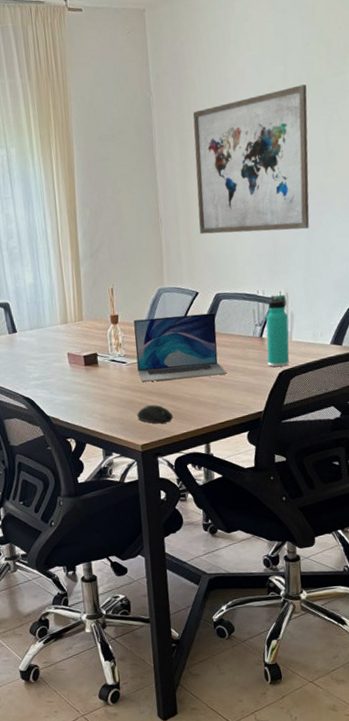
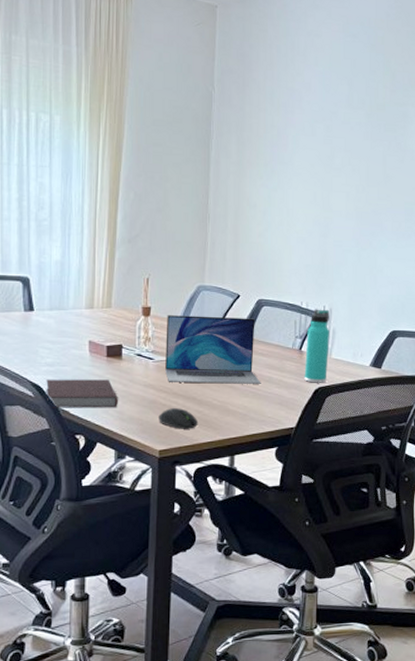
notebook: none [35,386,100,417] -> present [46,379,118,408]
wall art: present [193,84,310,234] -> none [248,108,370,248]

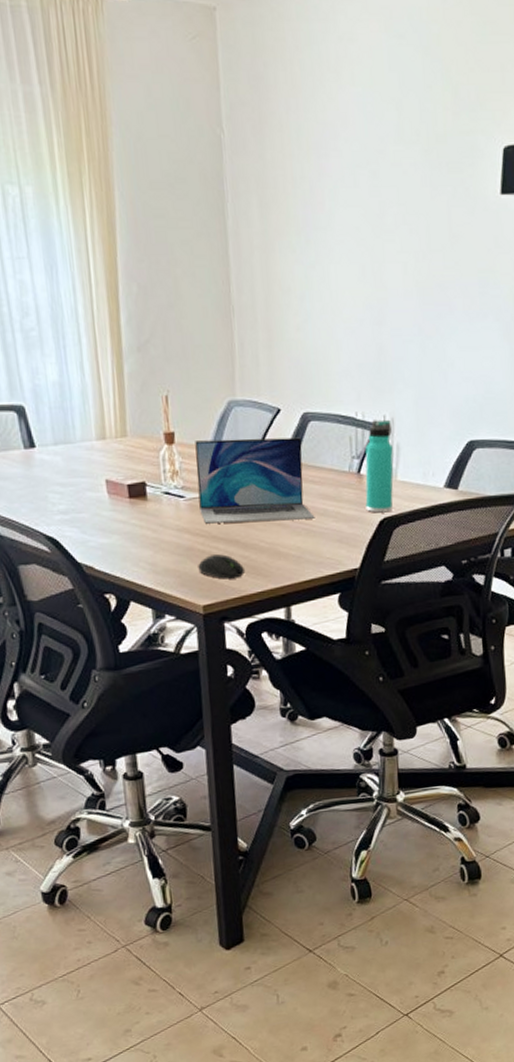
notebook: present [46,379,118,408] -> none [62,525,149,564]

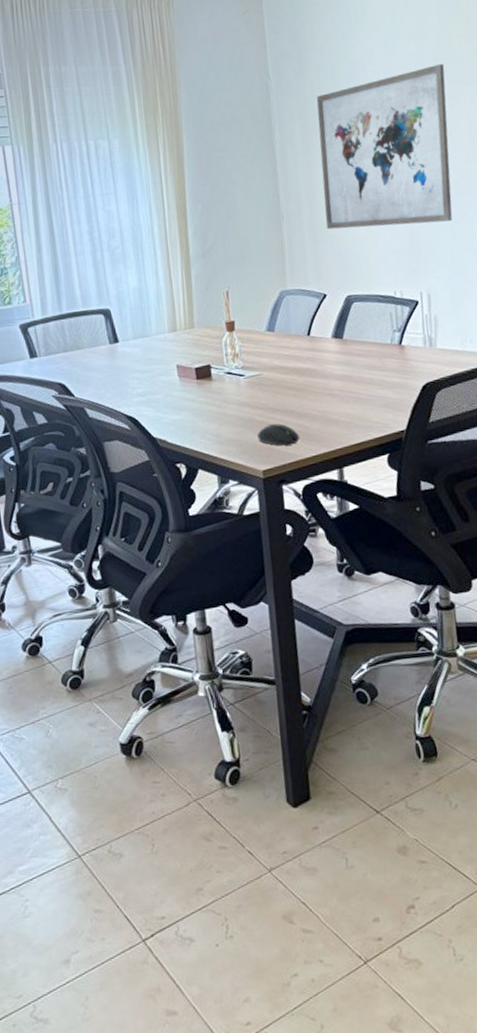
laptop: present [195,437,315,524] -> none [252,317,362,398]
wall art: none [278,141,427,336] -> present [316,64,452,230]
thermos bottle: present [365,419,394,513] -> none [405,295,434,379]

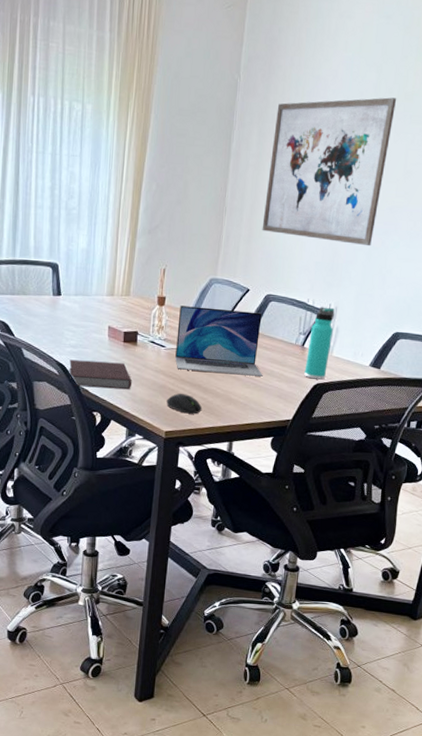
notebook: none [140,402,214,439] -> present [69,359,132,390]
laptop: none [252,317,362,398] -> present [175,305,263,377]
thermos bottle: none [405,295,434,379] -> present [304,306,335,380]

